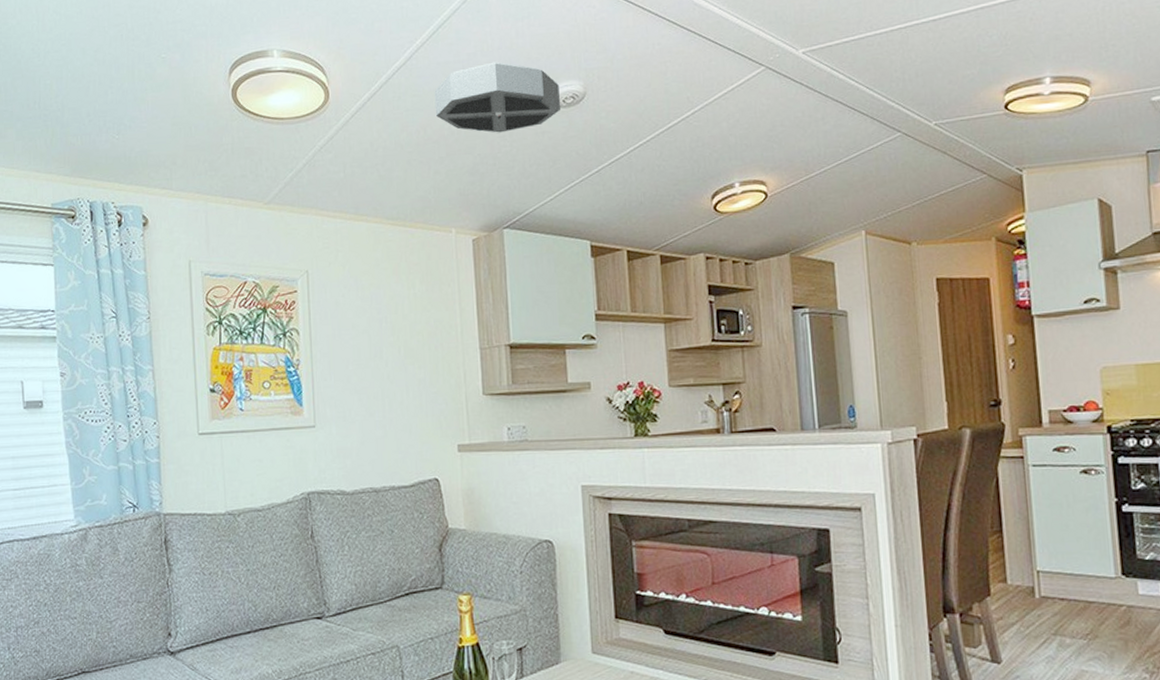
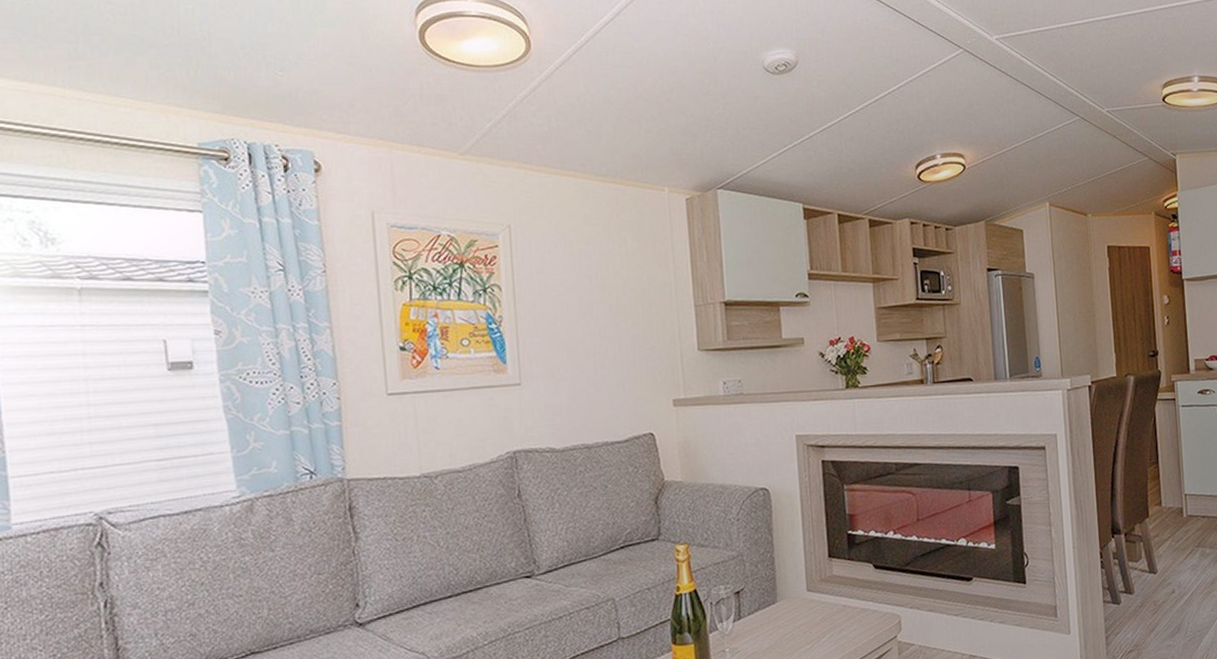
ceiling light: present [434,61,561,133] -> none [644,24,774,95]

